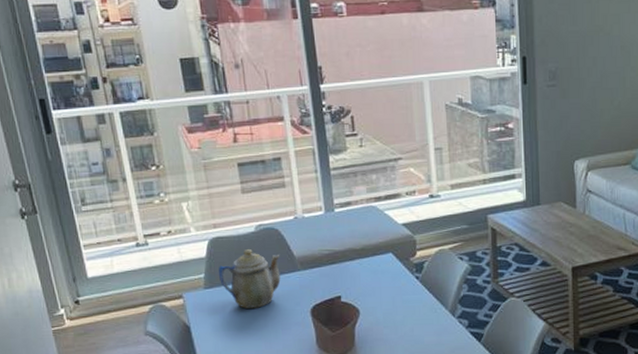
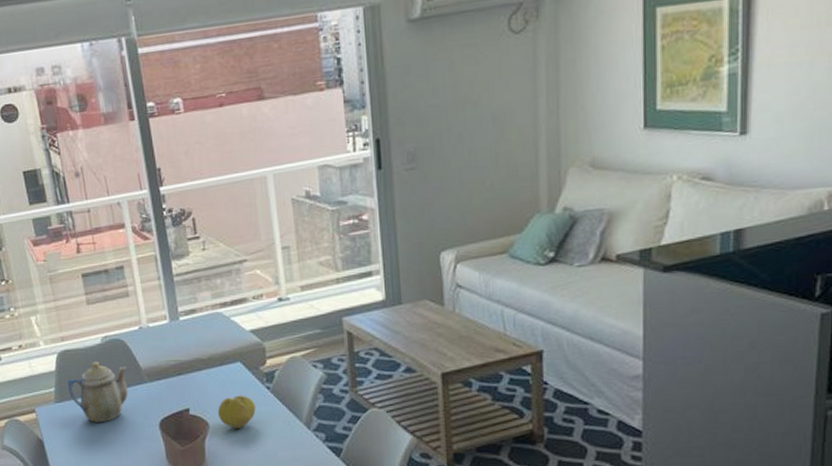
fruit: none [368,284,405,316] -> present [217,395,256,430]

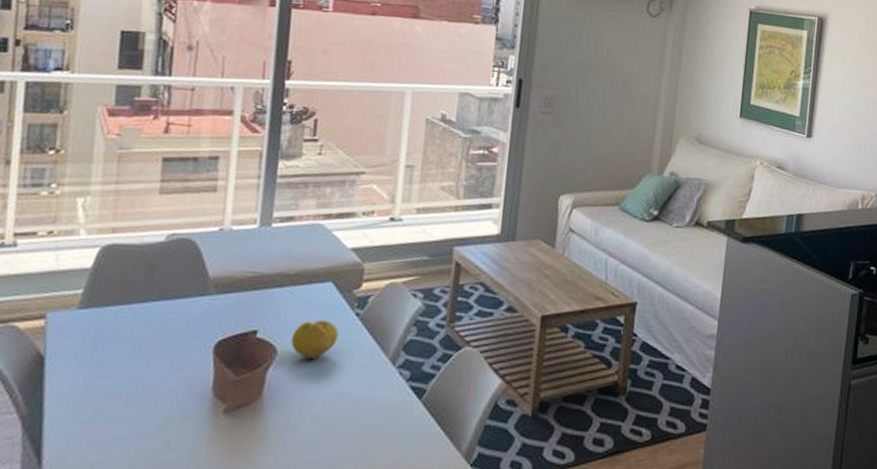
teapot: present [68,362,128,422] -> none [102,263,191,339]

